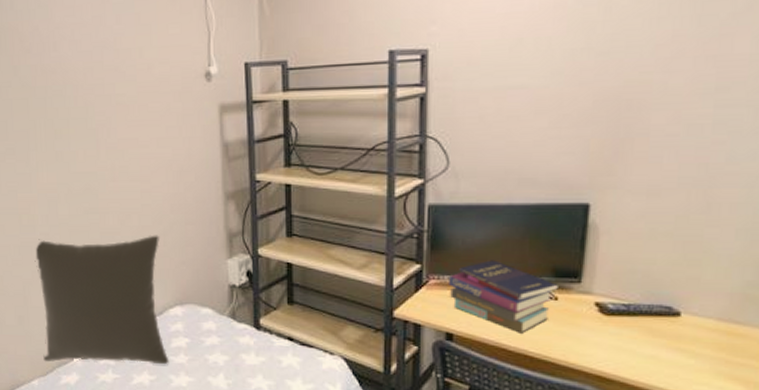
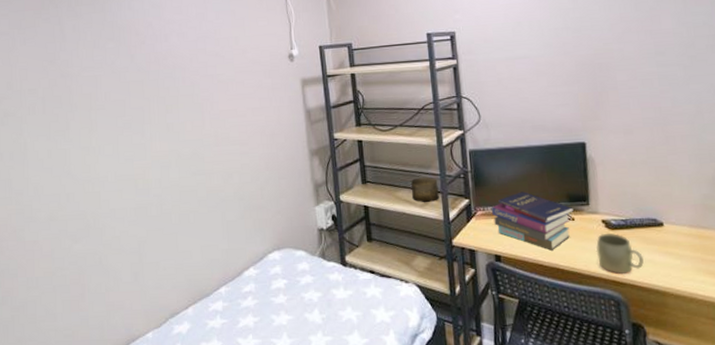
pillow: present [35,235,169,364] -> none [149,189,271,314]
decorative box: none [349,233,383,264] -> present [411,177,439,202]
mug: none [580,319,644,369] -> present [596,233,644,274]

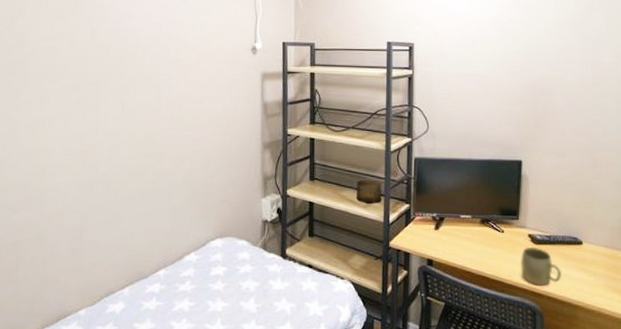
books: present [492,191,573,251] -> none [429,201,504,259]

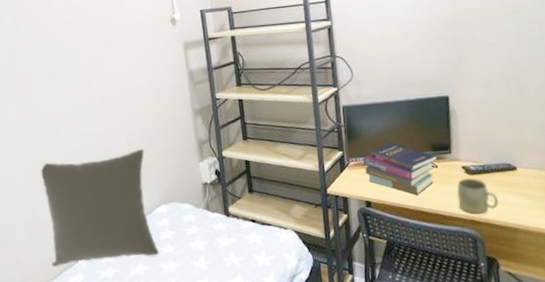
pillow: none [92,176,208,292] -> present [40,148,160,268]
decorative box: present [357,179,382,204] -> none [289,132,315,156]
books: none [429,201,504,259] -> present [363,143,437,195]

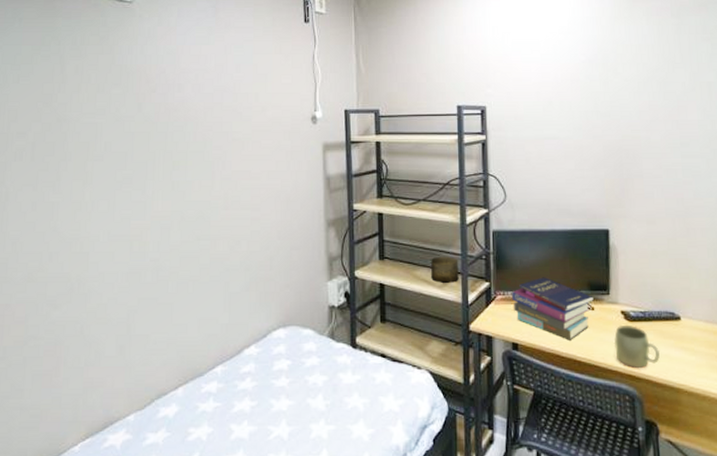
pillow: present [40,148,160,268] -> none [142,259,271,394]
decorative box: none [289,132,315,156] -> present [431,256,459,283]

